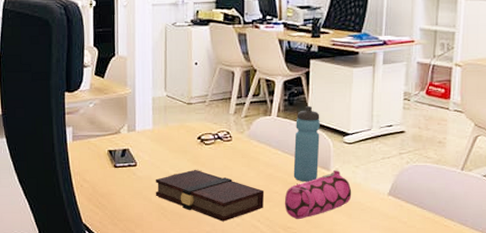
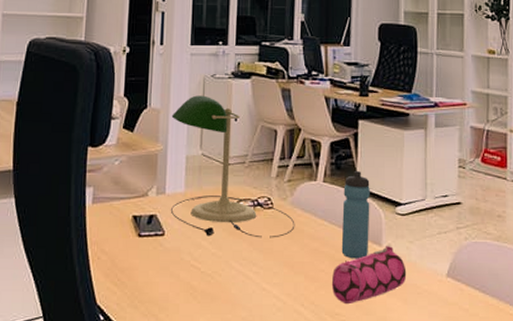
desk lamp: none [137,42,252,166] -> present [170,95,295,238]
book: present [155,169,265,222] -> none [184,241,309,305]

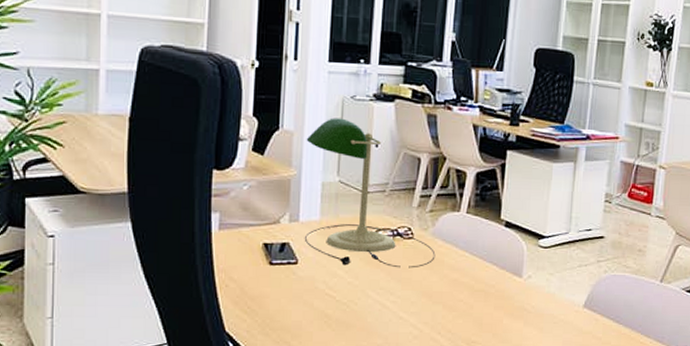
pencil case: present [332,246,407,305] -> none [470,278,545,333]
water bottle: present [341,170,370,259] -> none [481,202,514,290]

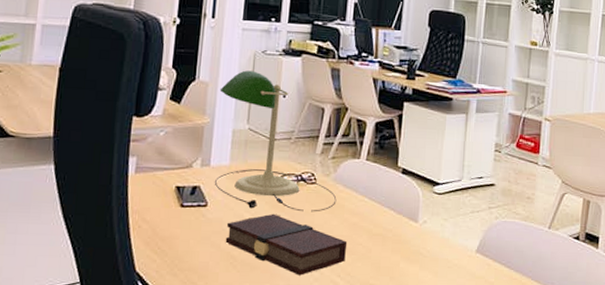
book: none [318,270,448,333] -> present [225,213,348,276]

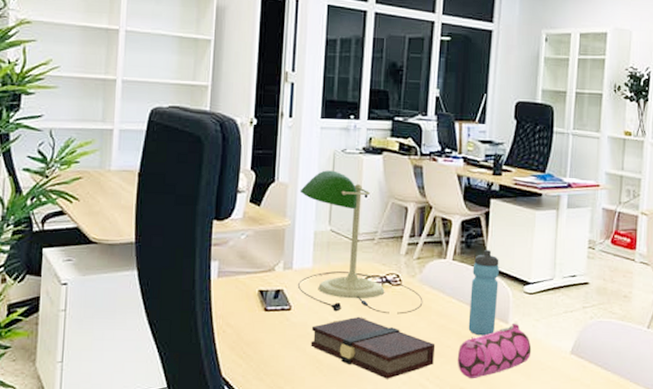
pencil case: none [368,223,439,276] -> present [458,324,532,379]
water bottle: none [379,150,411,234] -> present [468,249,499,336]

